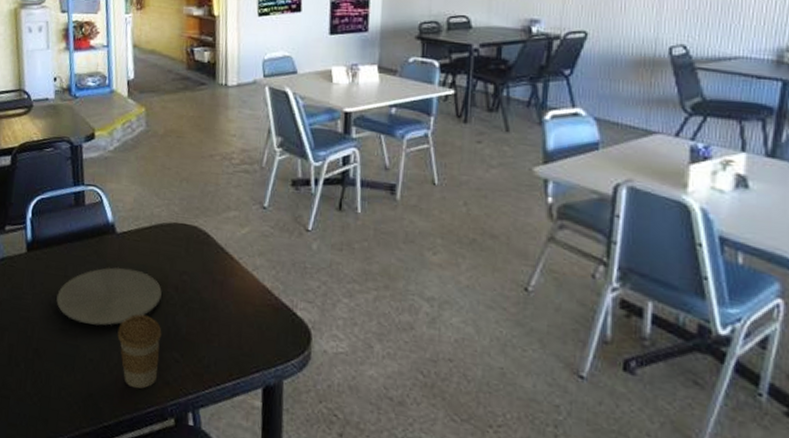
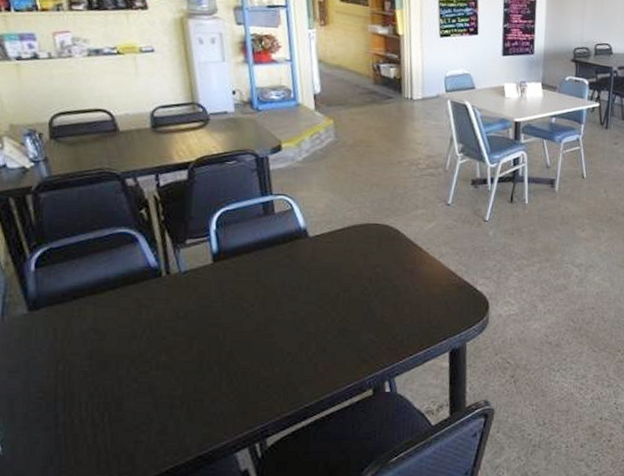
plate: present [56,267,162,326] -> none [249,267,357,322]
coffee cup: present [117,314,162,389] -> none [314,306,358,371]

